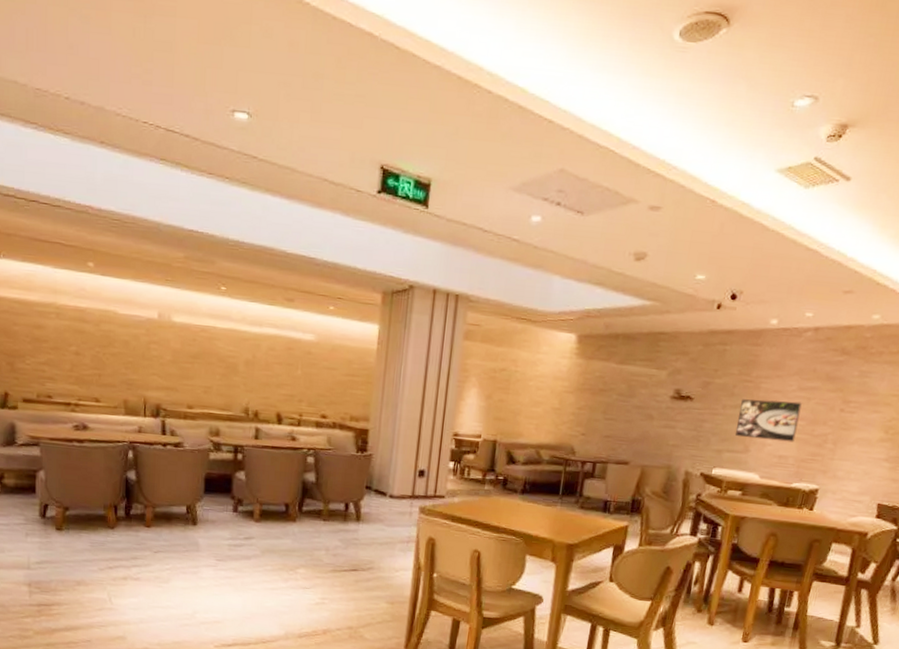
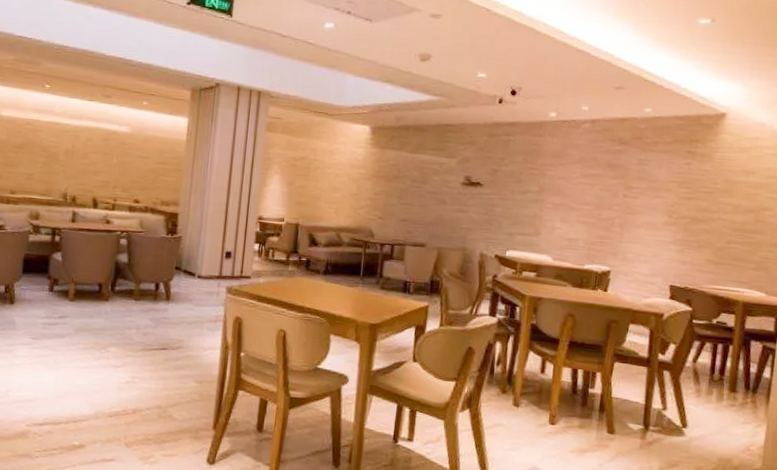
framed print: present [734,399,802,442] -> none [525,185,586,226]

